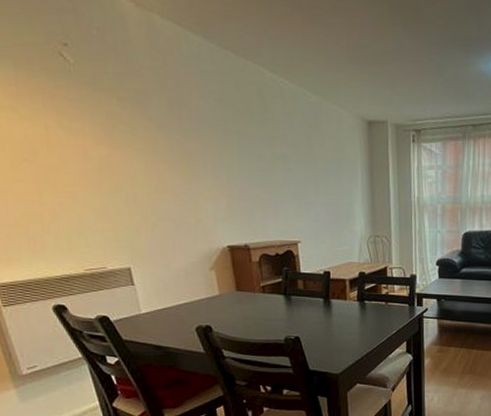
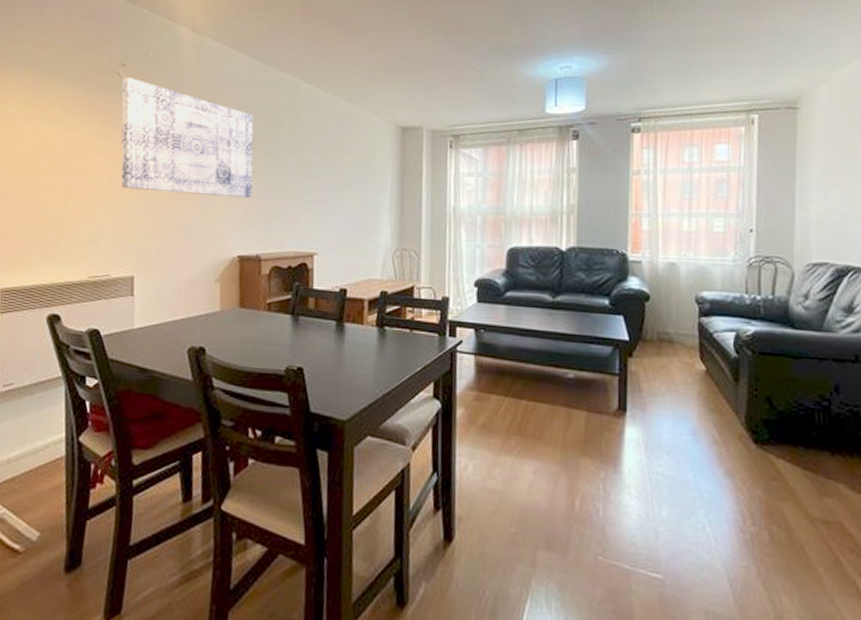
wall art: none [67,59,233,192] -> present [121,77,254,199]

